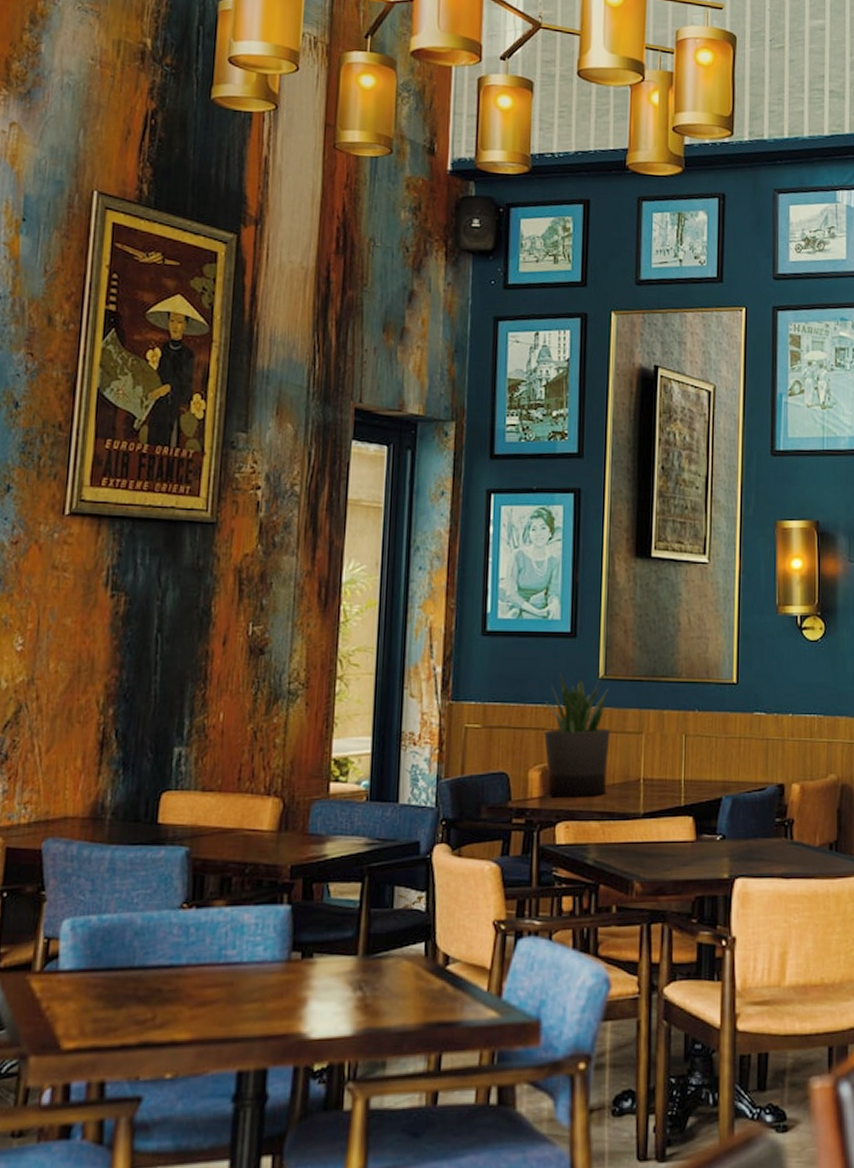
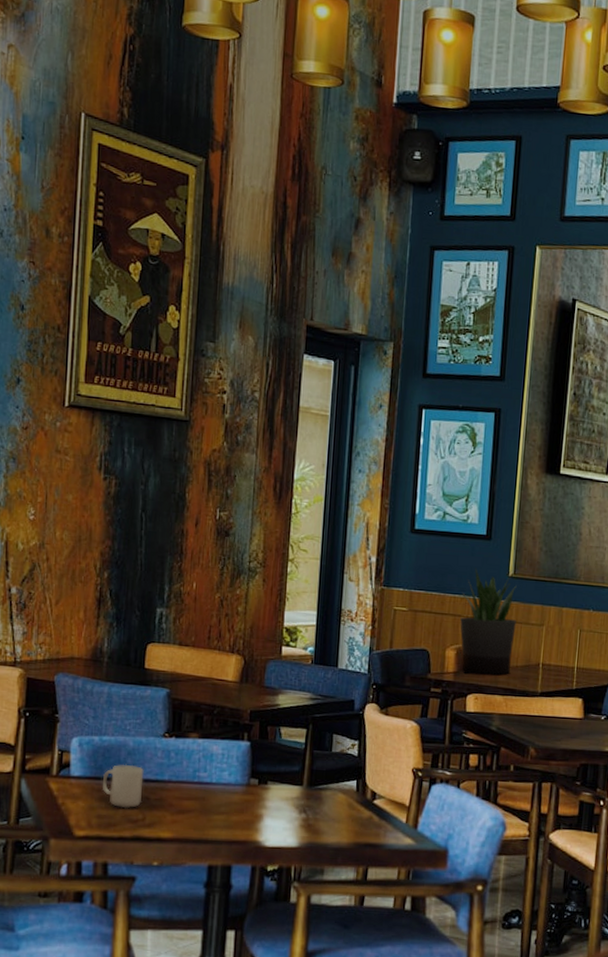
cup: none [100,948,155,1007] -> present [102,764,144,809]

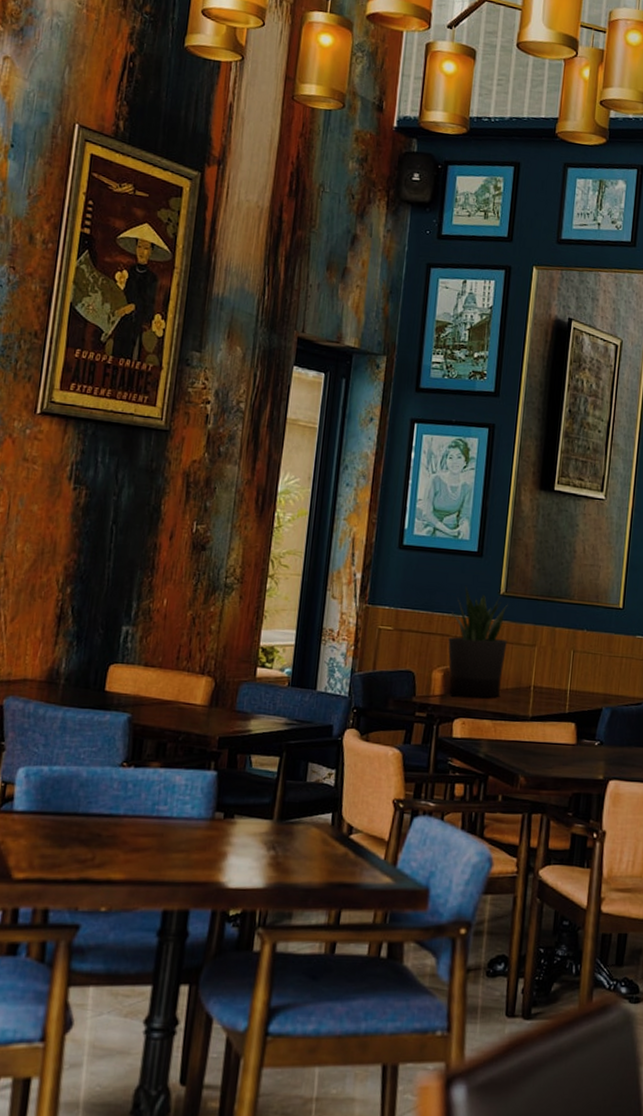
cup: present [102,764,144,809] -> none [48,797,97,847]

